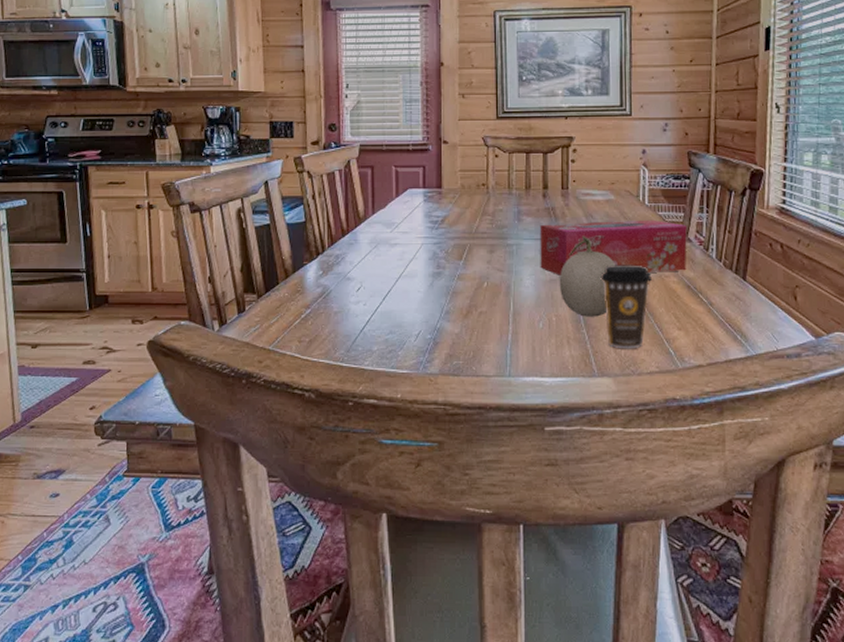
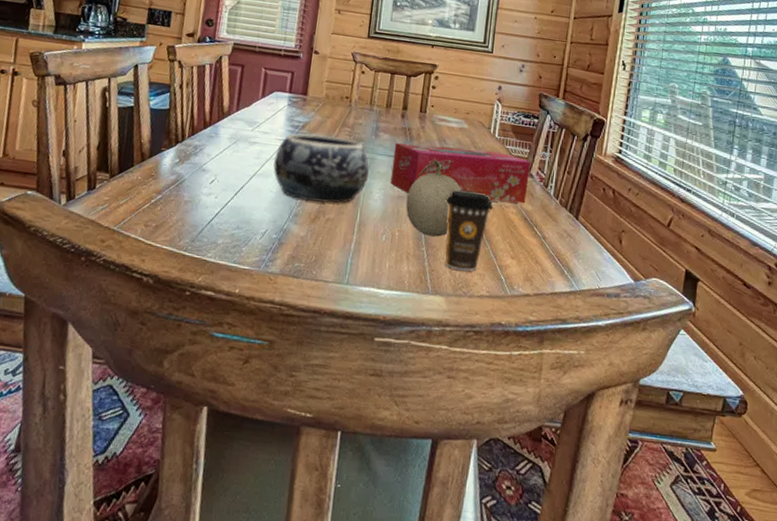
decorative bowl: none [418,226,517,297] -> present [273,133,370,203]

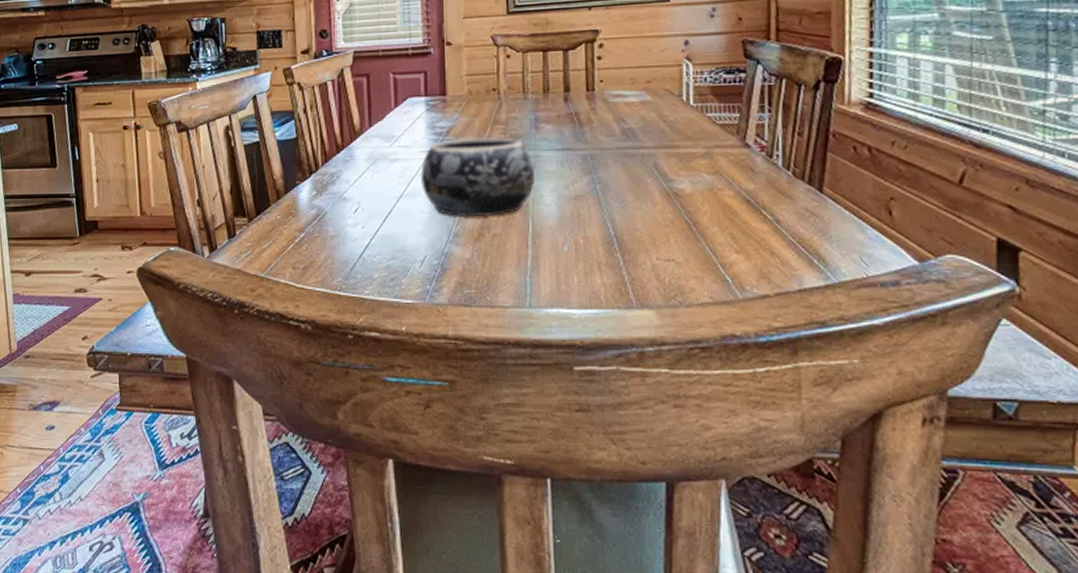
tissue box: present [390,142,531,204] -> none [561,122,745,191]
fruit: present [405,158,462,237] -> none [586,144,656,239]
coffee cup: present [445,189,493,272] -> none [636,176,701,276]

